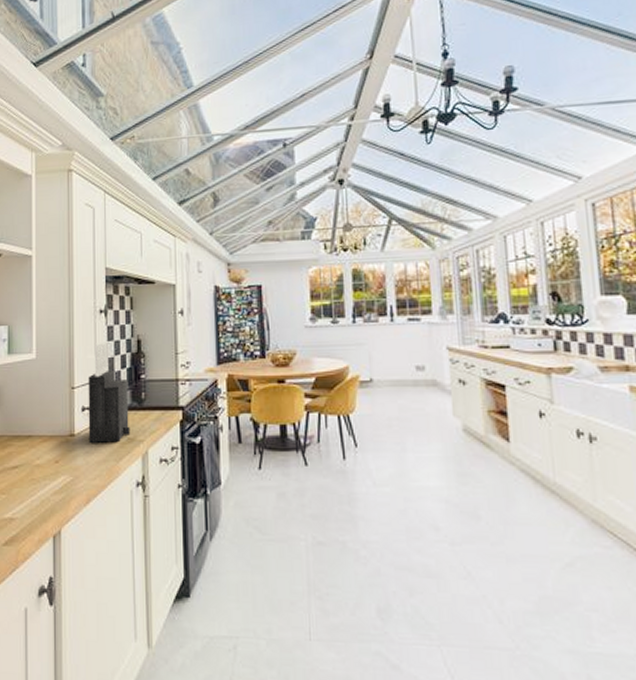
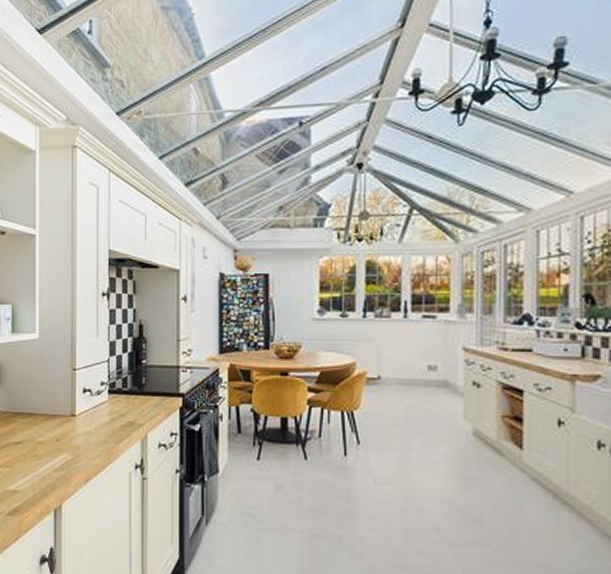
knife block: present [88,341,131,443] -> none [89,325,130,425]

